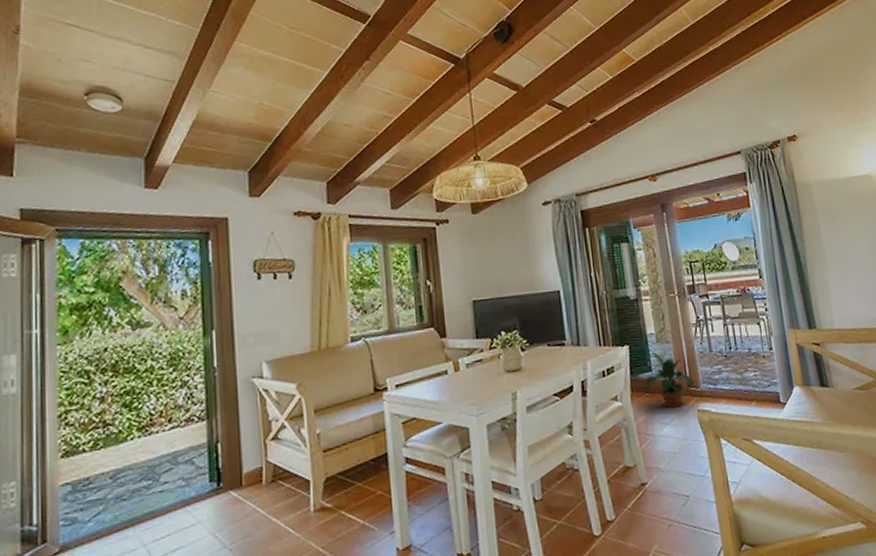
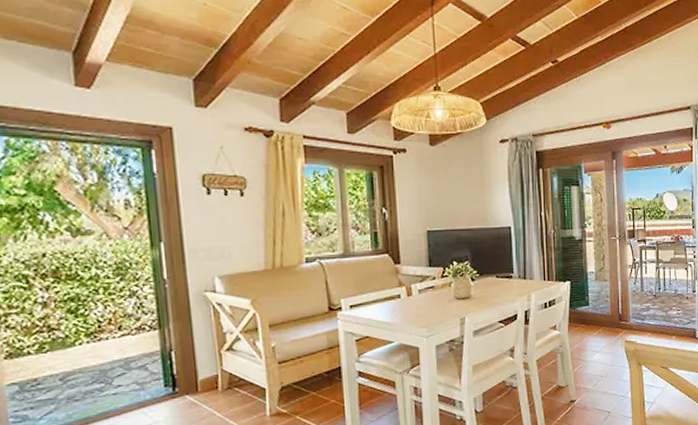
potted plant: present [645,352,694,407] -> none [582,288,624,337]

